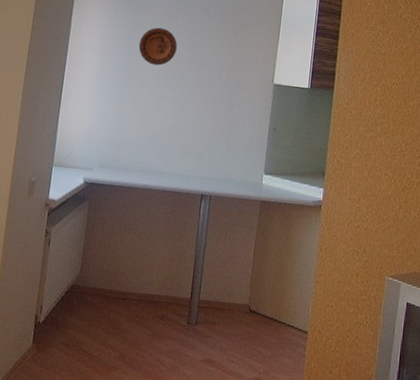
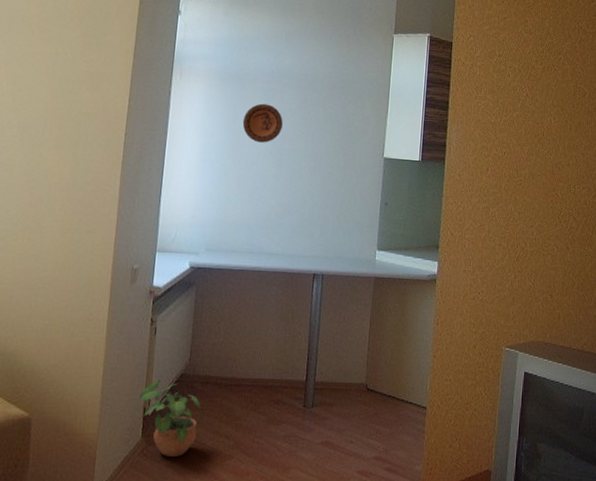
potted plant: none [32,289,90,365] -> present [139,380,201,457]

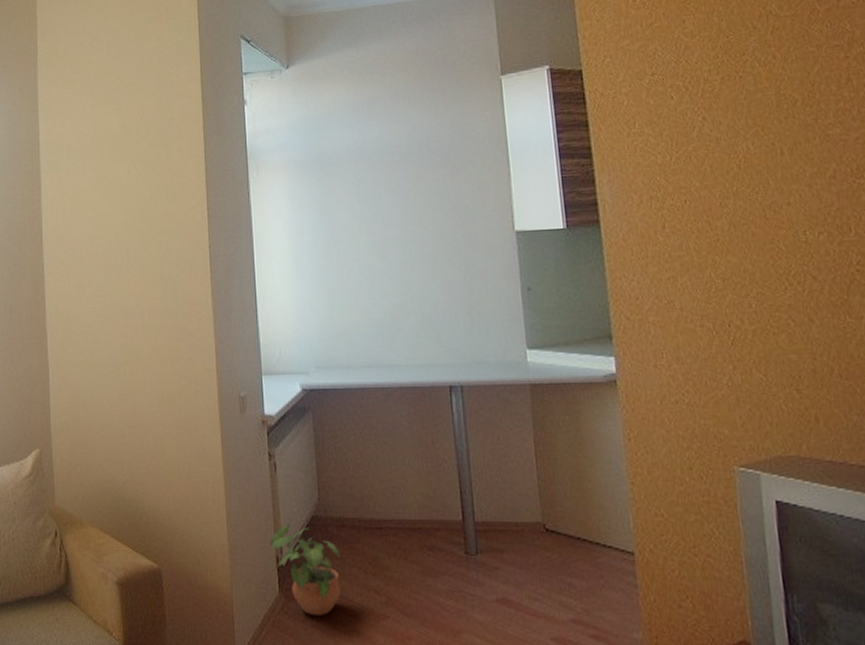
decorative plate: present [242,103,283,143] -> none [334,188,382,235]

